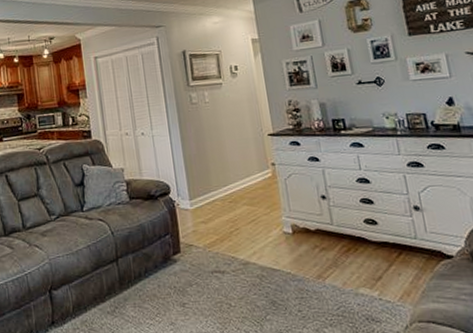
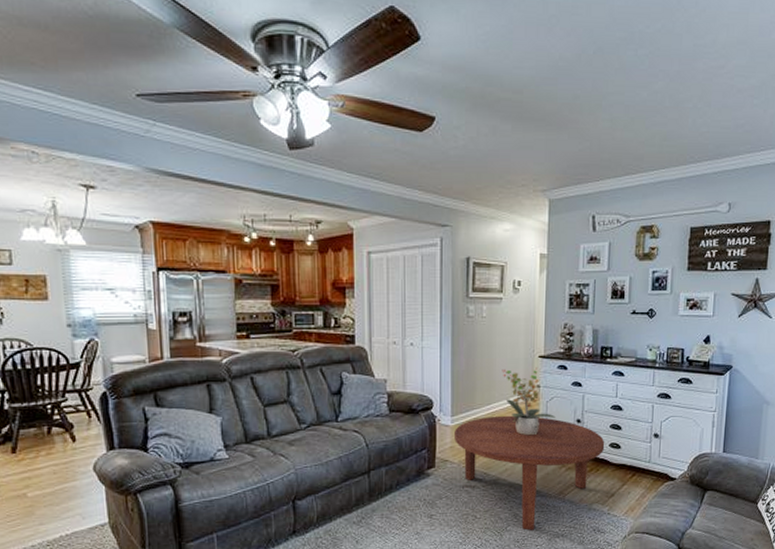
coffee table: none [195,195,360,320] -> present [455,415,605,531]
potted plant: none [232,145,297,216] -> present [502,367,555,436]

